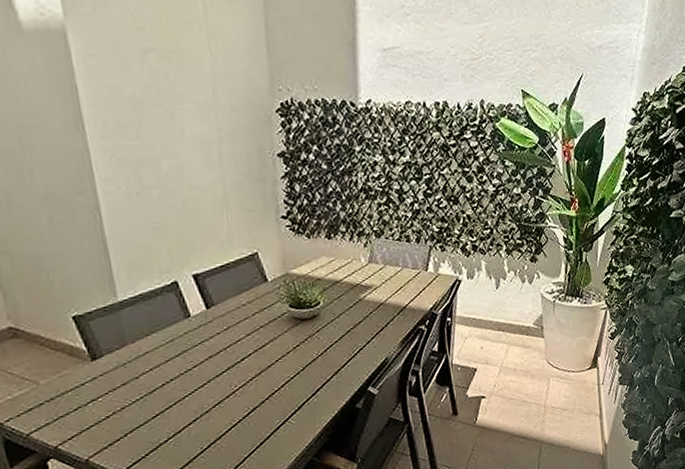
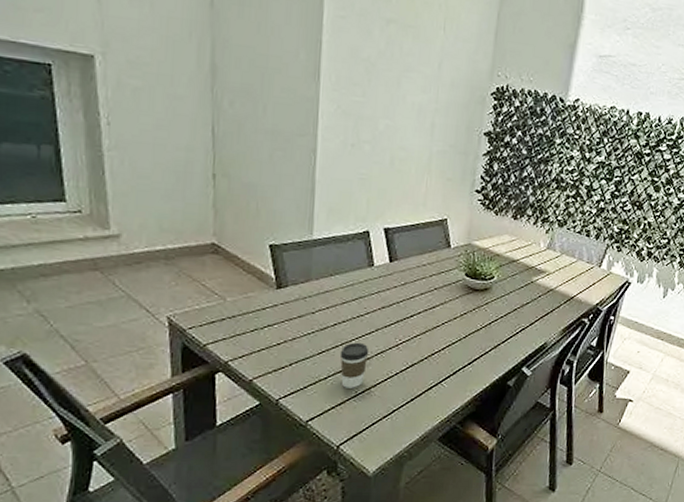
coffee cup: none [175,397,207,447] -> present [339,342,369,388]

